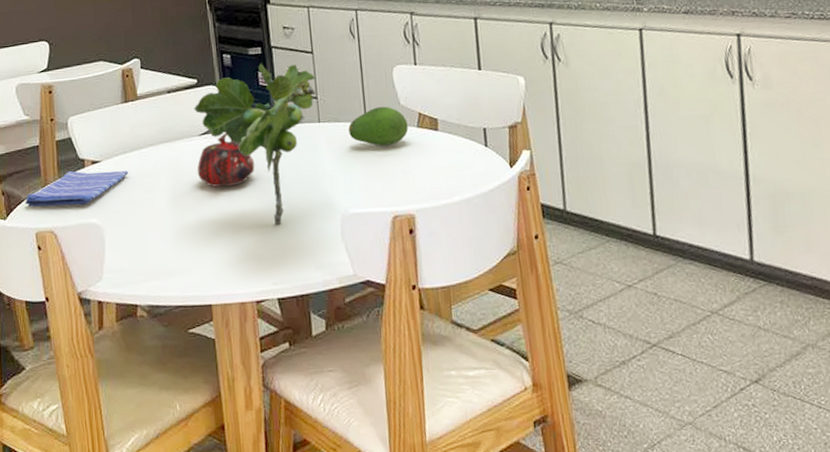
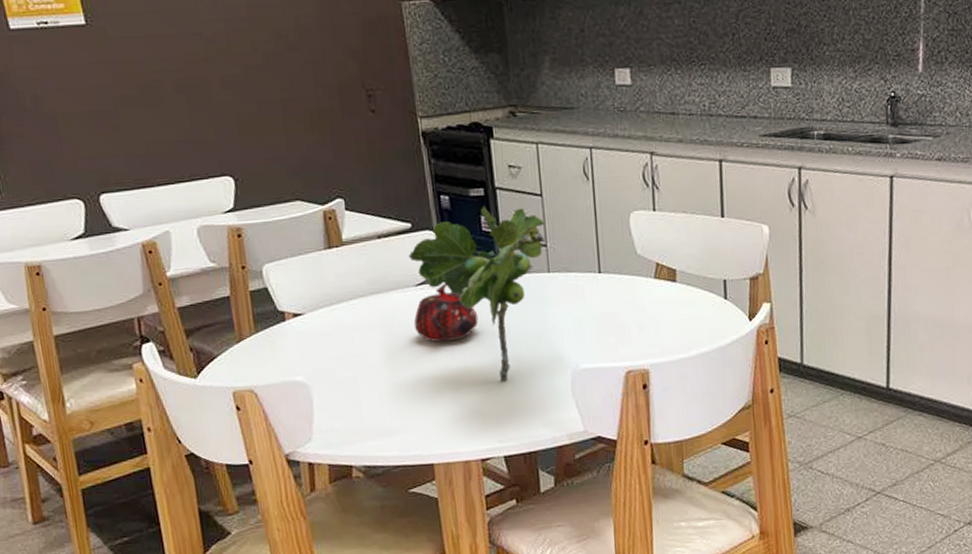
dish towel: present [25,170,129,207] -> none [217,324,337,365]
fruit: present [348,106,408,146] -> none [580,255,645,298]

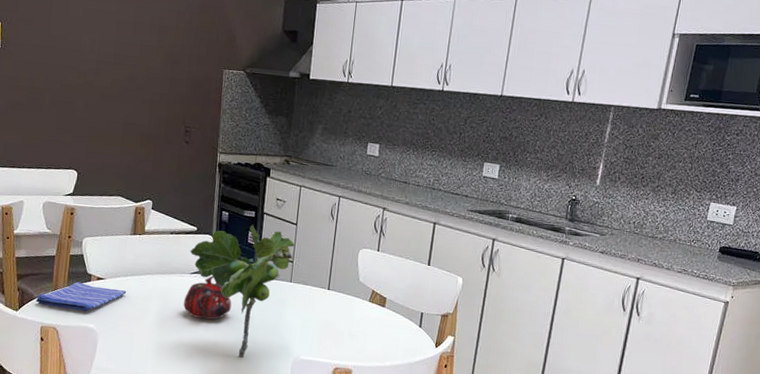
dish towel: none [217,324,337,365] -> present [36,281,127,312]

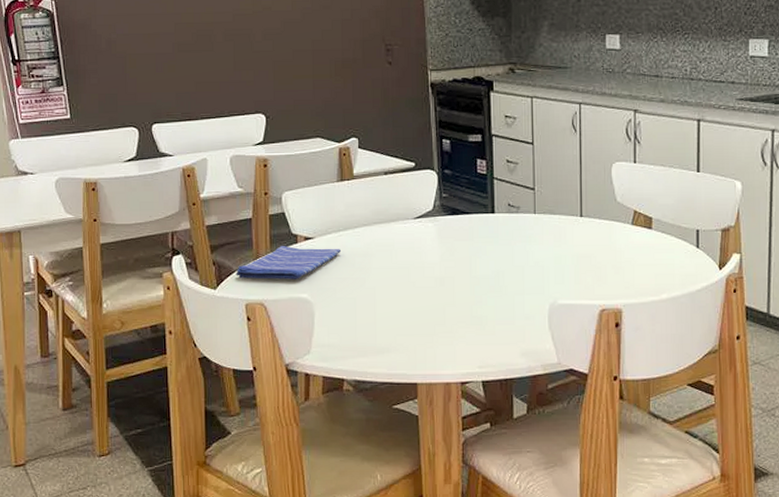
teapot: present [183,276,232,320] -> none [410,218,468,271]
plant: present [190,224,296,357] -> none [410,150,535,311]

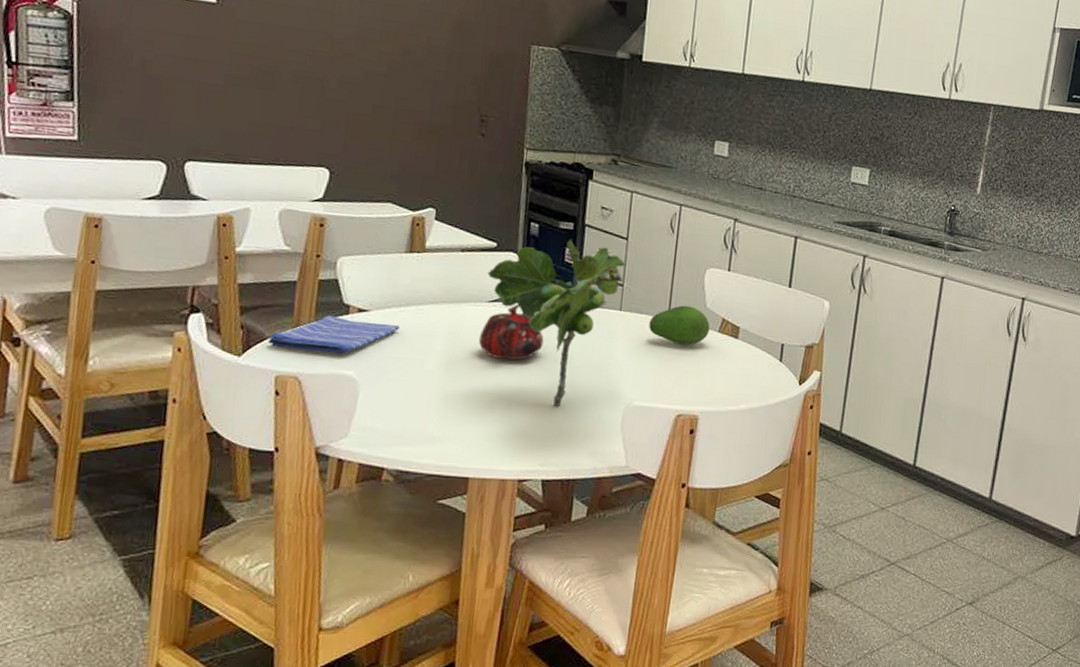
plant: none [410,150,535,311] -> present [487,238,627,406]
teapot: none [410,218,468,271] -> present [478,304,544,360]
fruit: none [563,202,623,241] -> present [649,305,710,345]

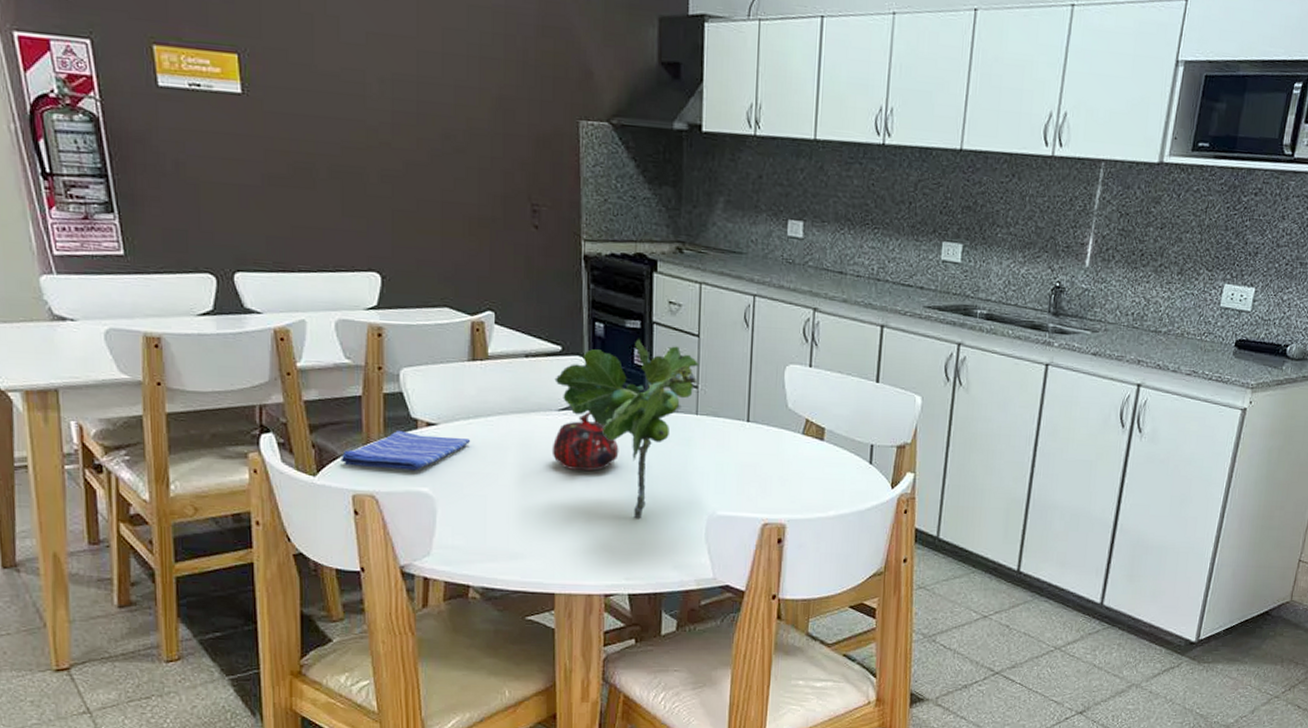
fruit: present [649,305,710,345] -> none [728,406,793,450]

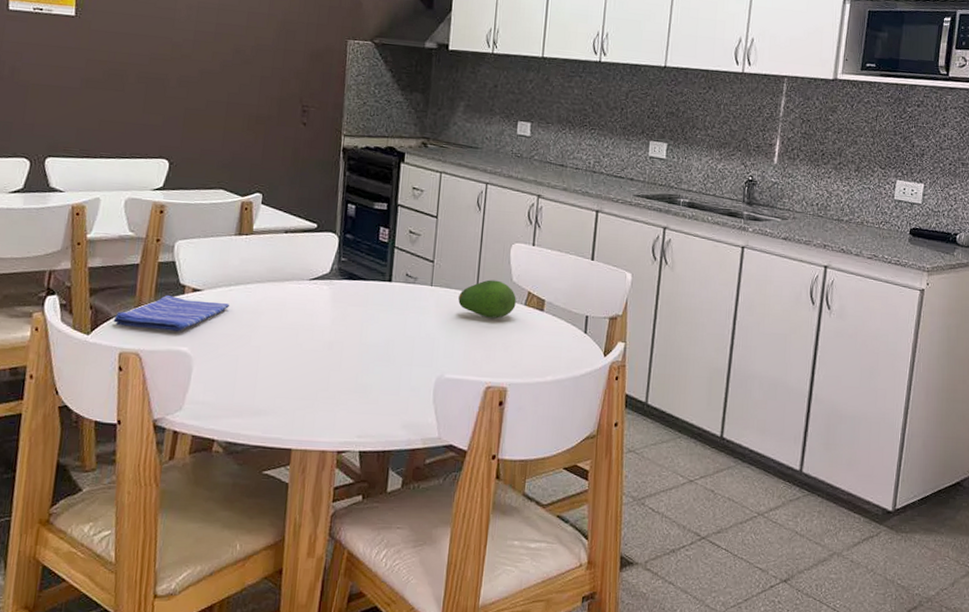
teapot: present [551,412,619,472] -> none [300,281,361,335]
plant: present [554,338,700,518] -> none [308,218,437,379]
fruit: none [728,406,793,450] -> present [458,279,516,319]

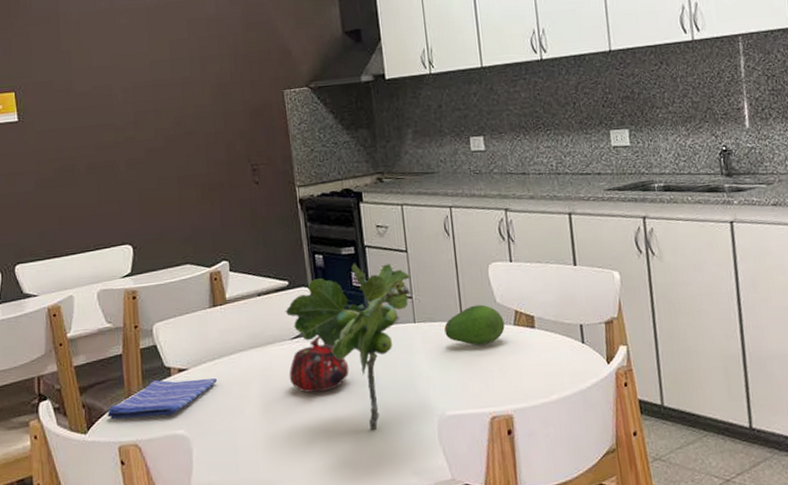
teapot: none [300,281,361,335] -> present [289,336,349,393]
plant: none [308,218,437,379] -> present [285,262,411,430]

